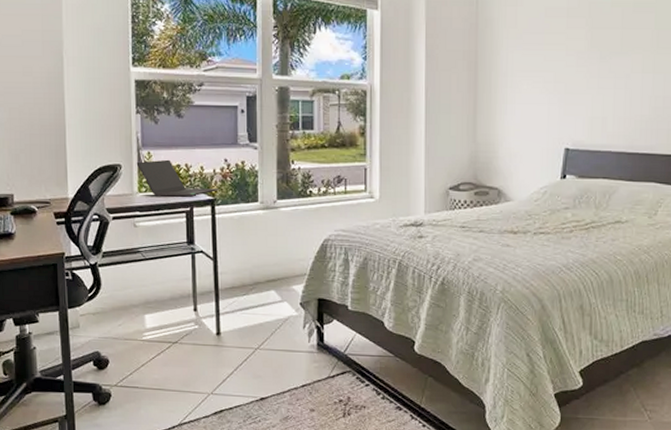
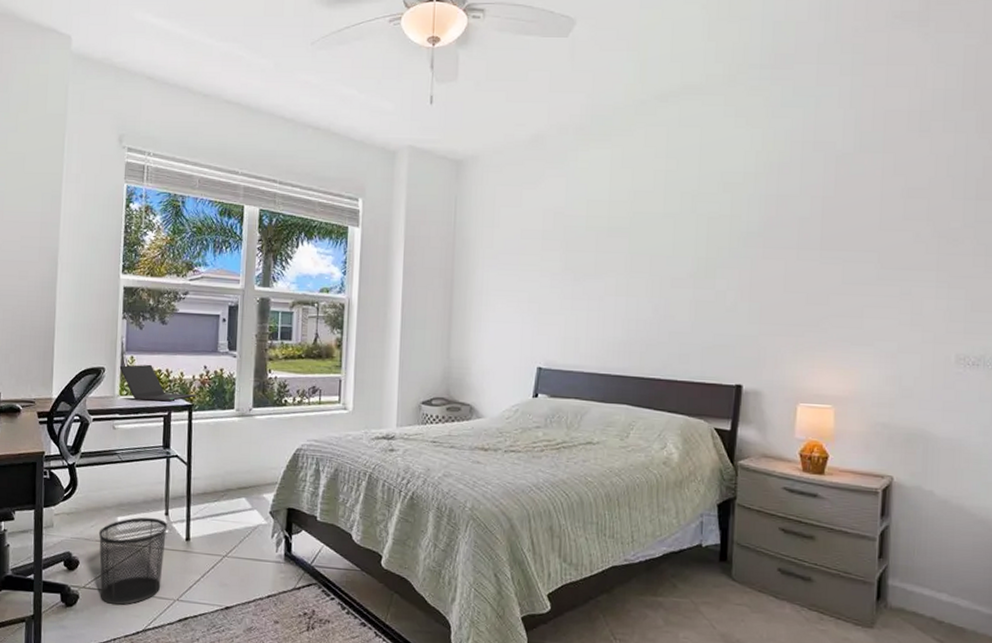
waste bin: none [126,313,197,402] -> present [98,517,168,606]

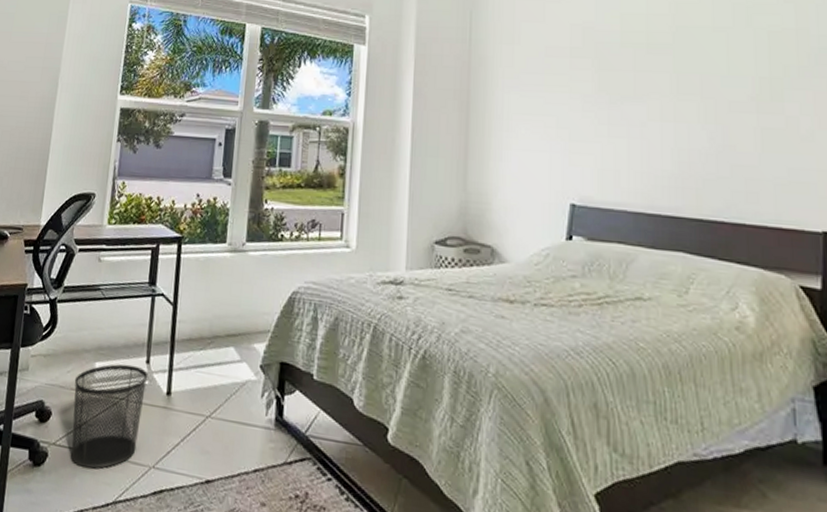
laptop: present [119,364,198,402] -> none [110,190,189,233]

